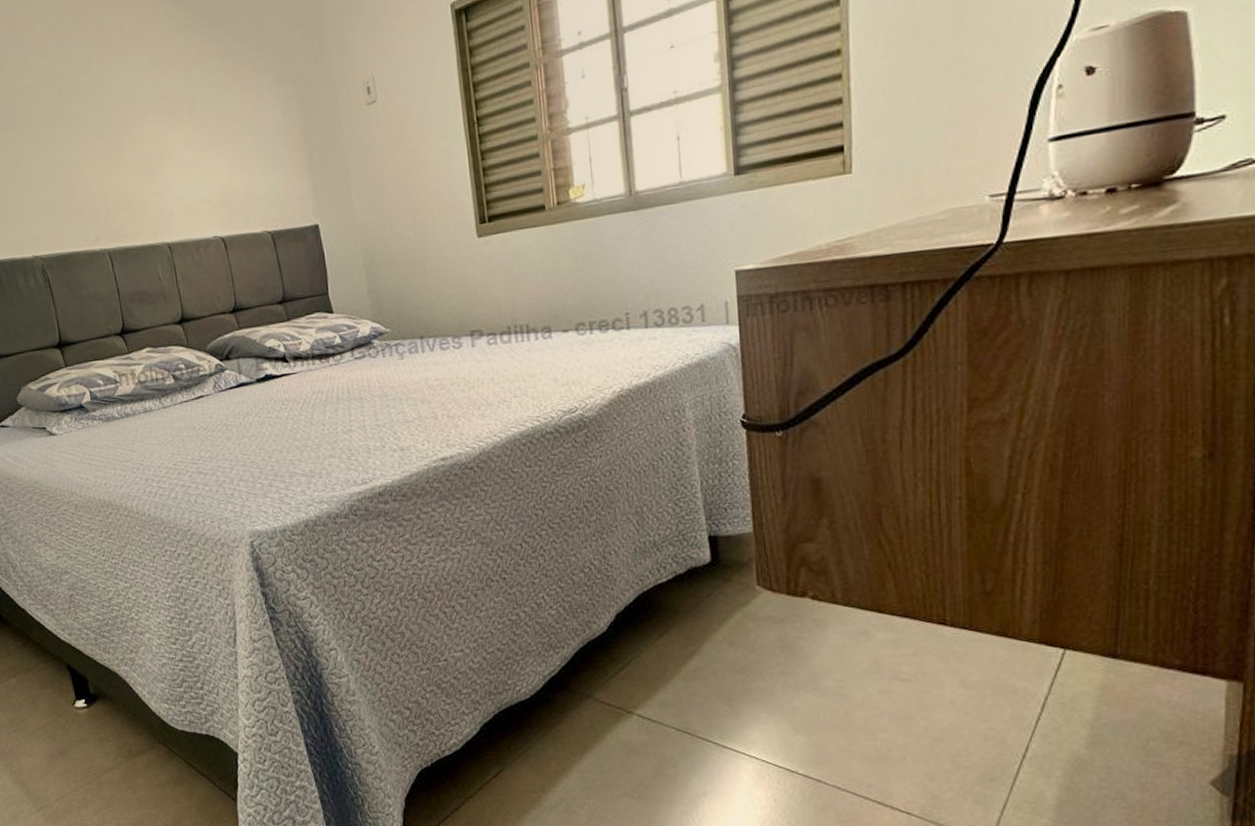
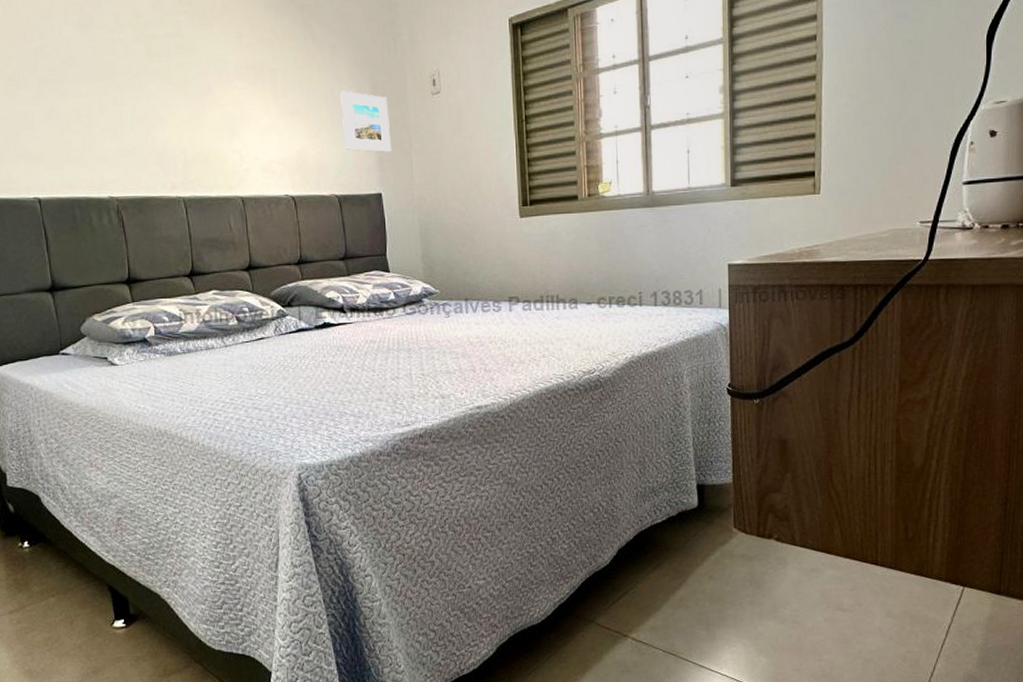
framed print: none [265,112,327,179] -> present [340,91,392,152]

